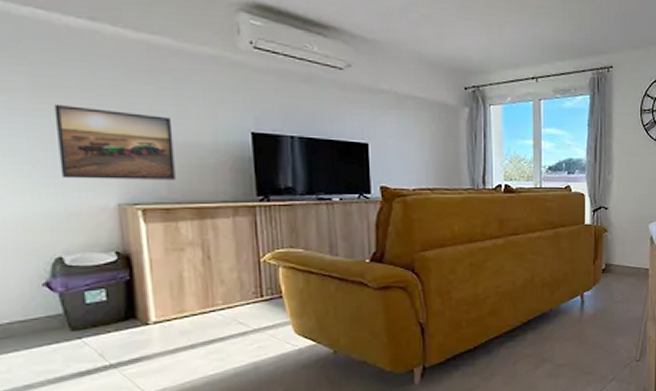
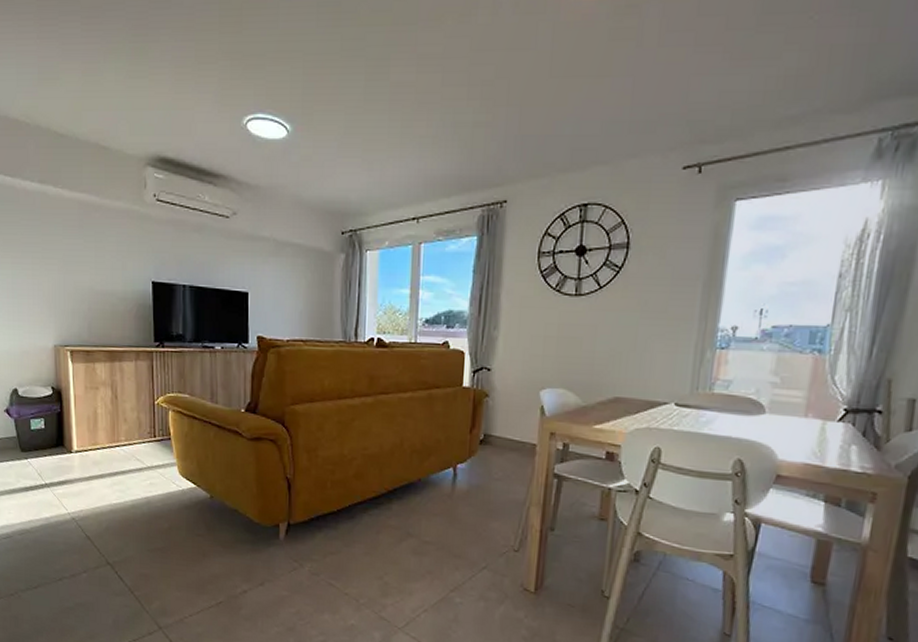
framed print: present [54,103,175,180] -> none [15,257,94,325]

